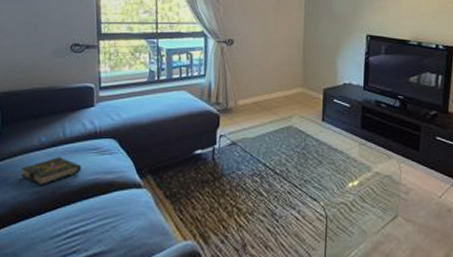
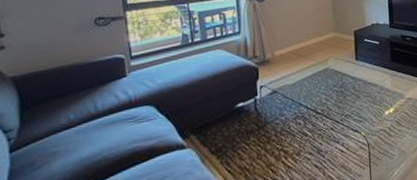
book: present [21,156,82,187] -> none [49,131,119,165]

